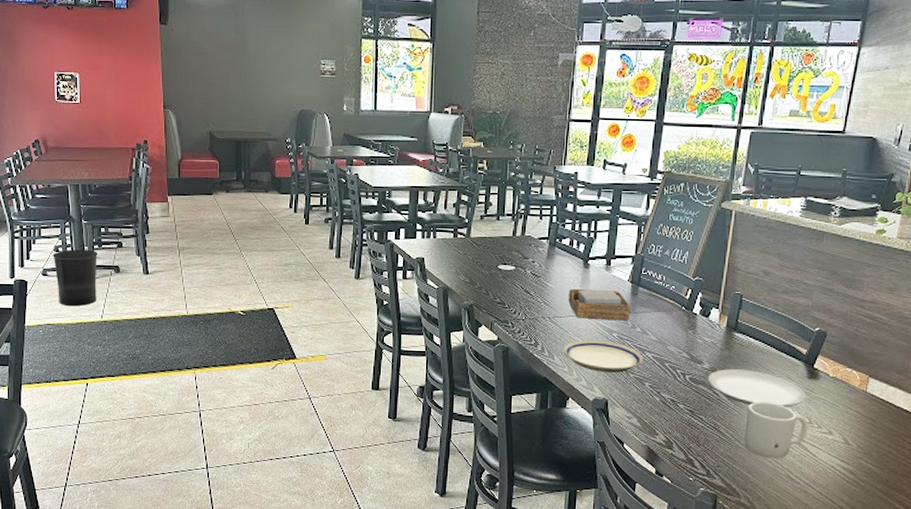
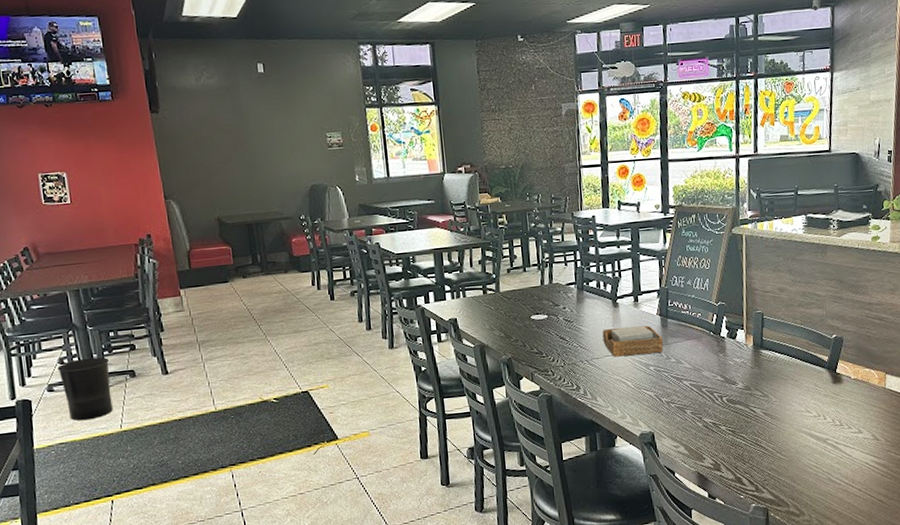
plate: present [564,339,643,373] -> none [605,375,681,407]
plate: present [708,369,807,407] -> none [744,383,834,417]
mug: present [744,401,808,459] -> none [783,411,840,465]

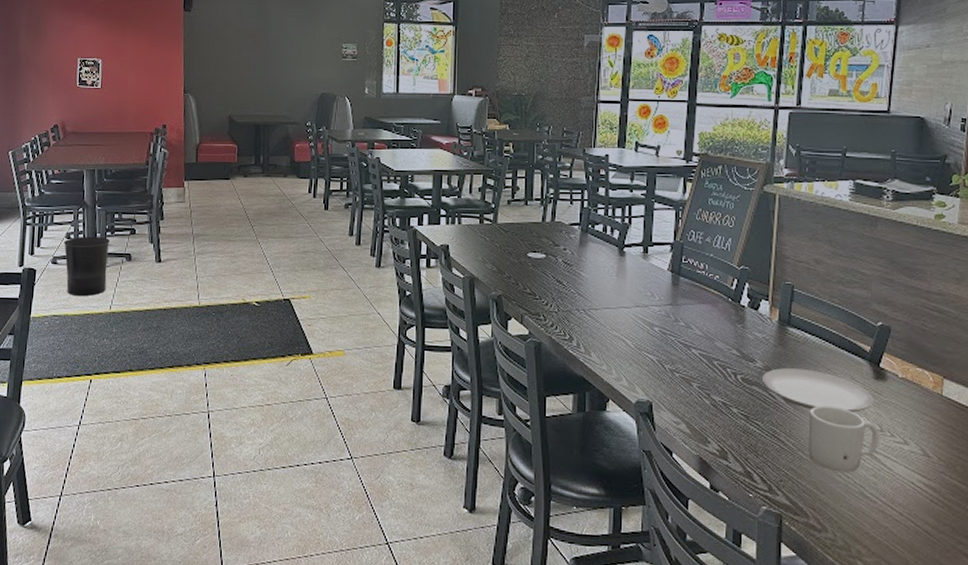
napkin holder: present [602,325,663,357] -> none [604,278,672,314]
plate: none [744,383,834,417] -> present [762,368,875,413]
mug: none [783,411,840,465] -> present [808,405,880,473]

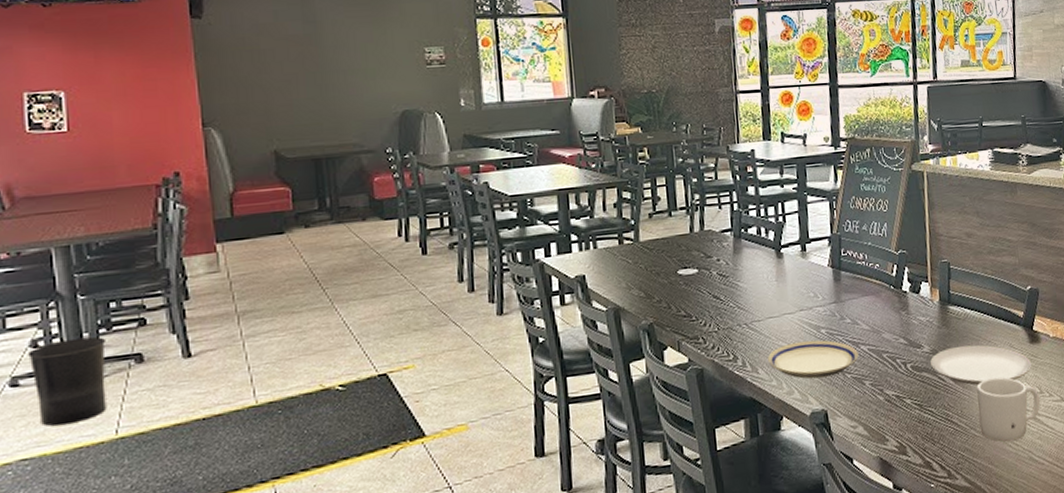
plate: none [601,334,689,372] -> present [768,340,859,379]

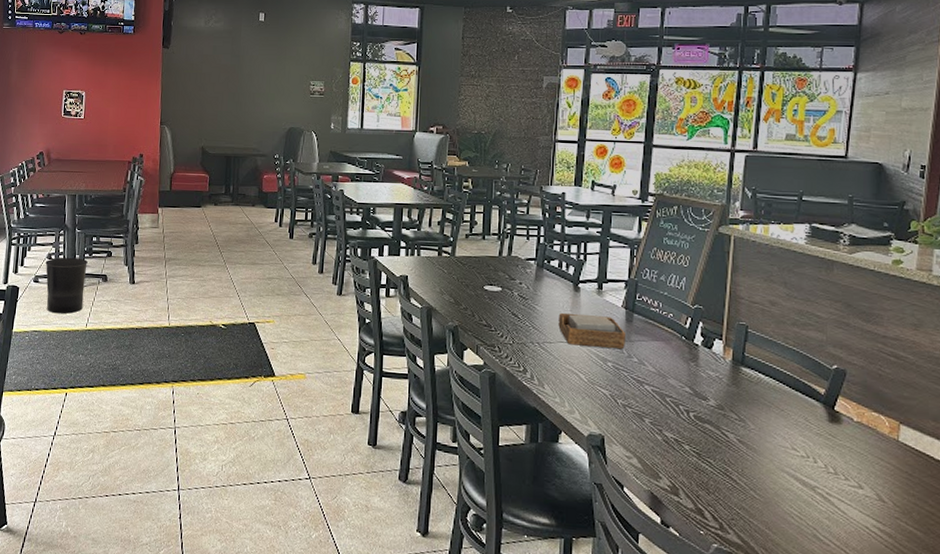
napkin holder: none [764,279,837,319] -> present [558,312,625,350]
plate: present [768,340,859,379] -> none [554,368,641,406]
plate: present [930,344,1032,385] -> none [715,407,829,455]
mug: present [976,377,1041,443] -> none [761,446,834,515]

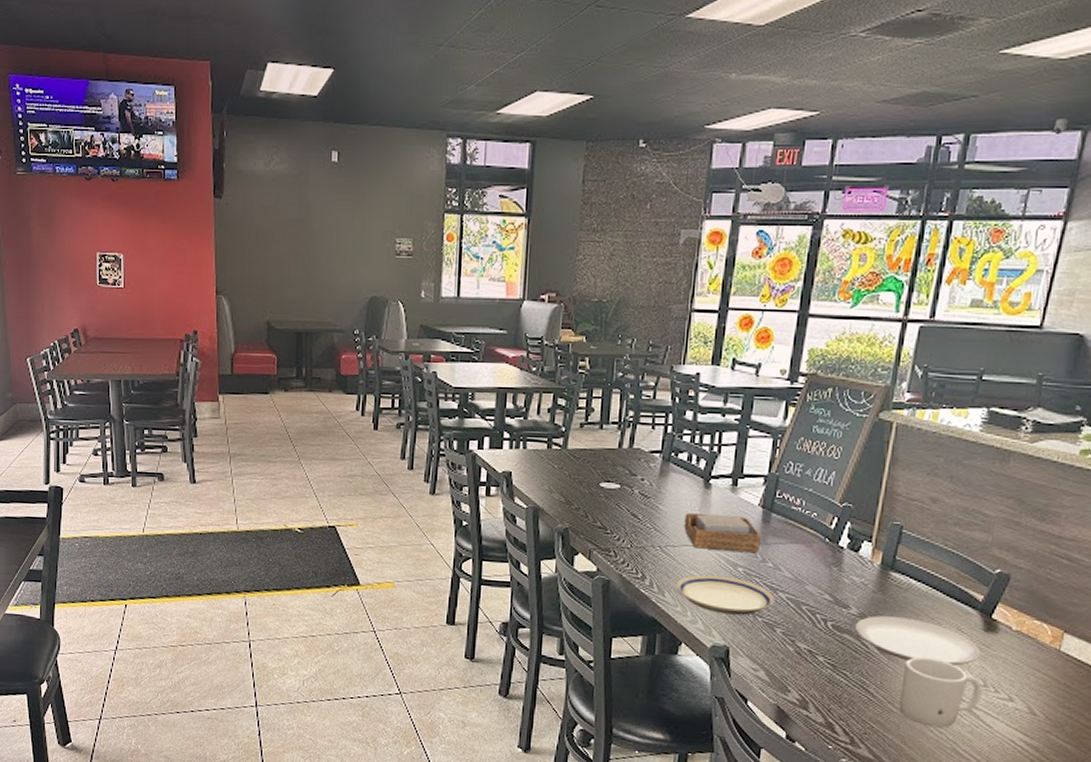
waste bin: present [45,257,88,314] -> none [91,453,140,517]
plate: none [554,368,641,406] -> present [676,574,775,615]
plate: none [715,407,829,455] -> present [855,616,981,666]
mug: none [761,446,834,515] -> present [899,656,983,728]

